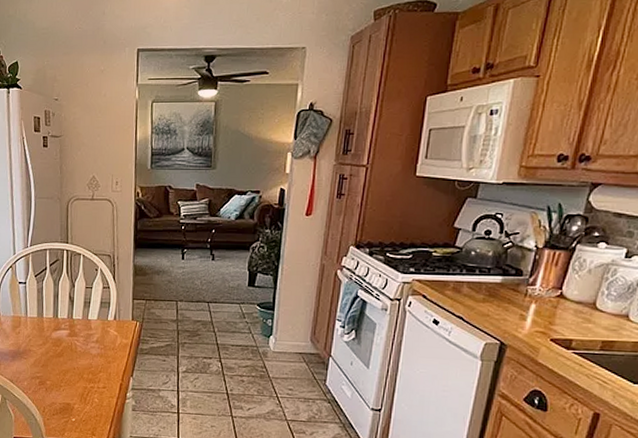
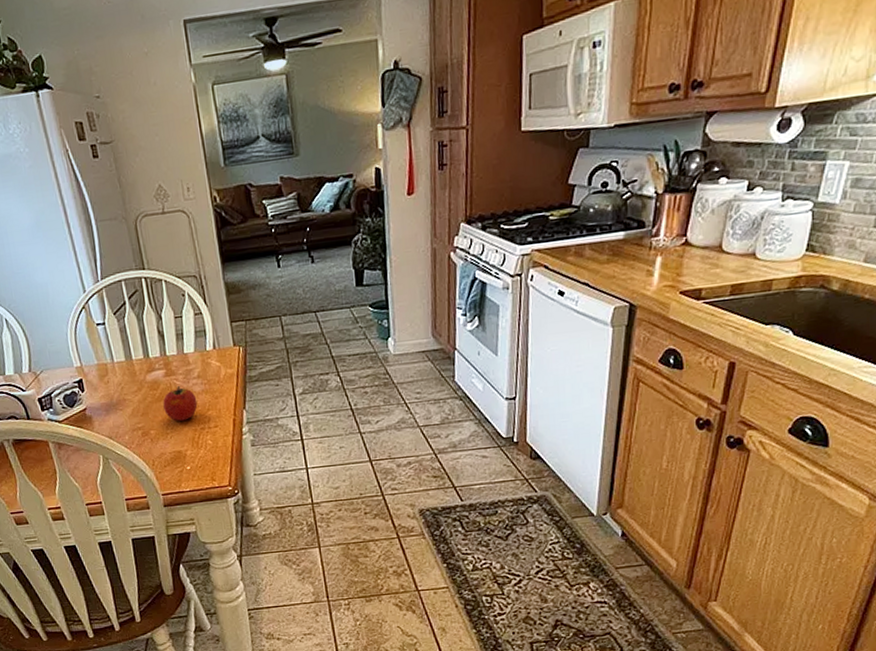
fruit: none [61,347,92,378] -> present [162,386,198,421]

